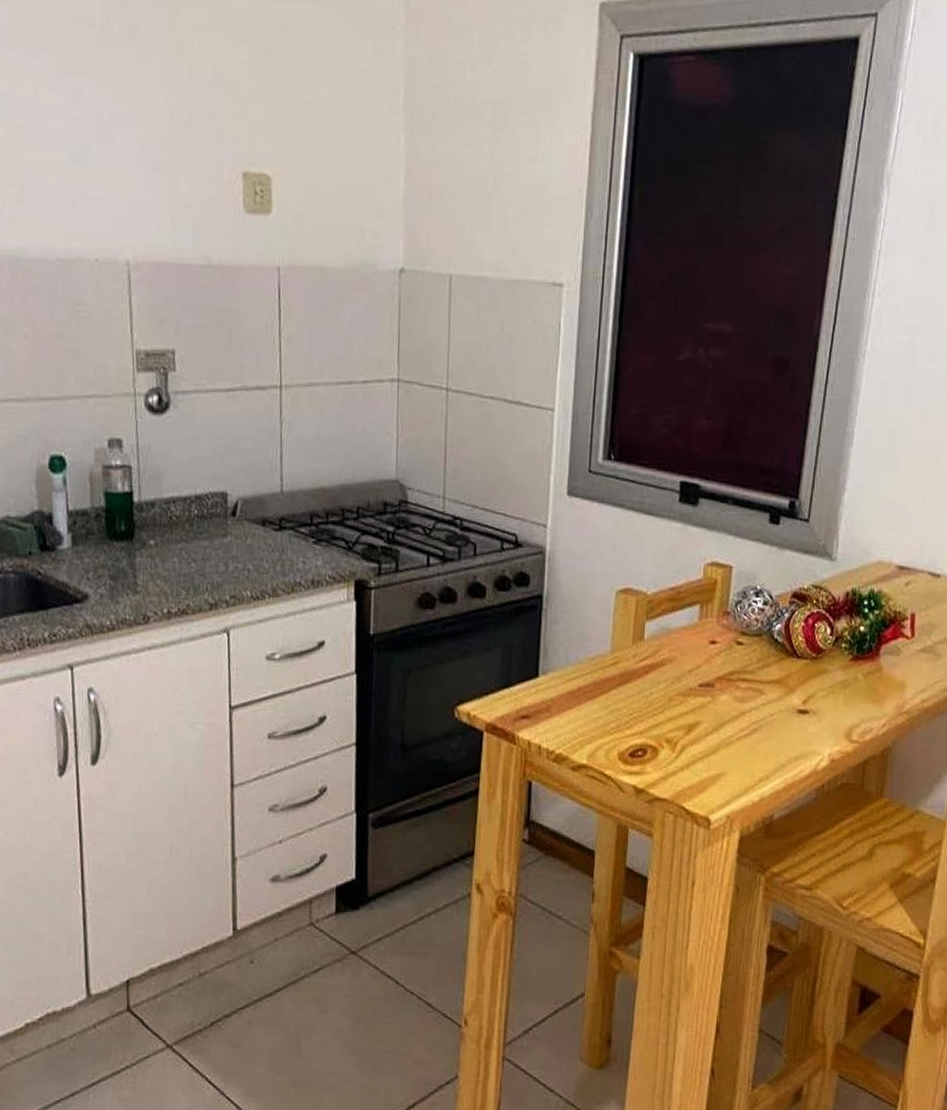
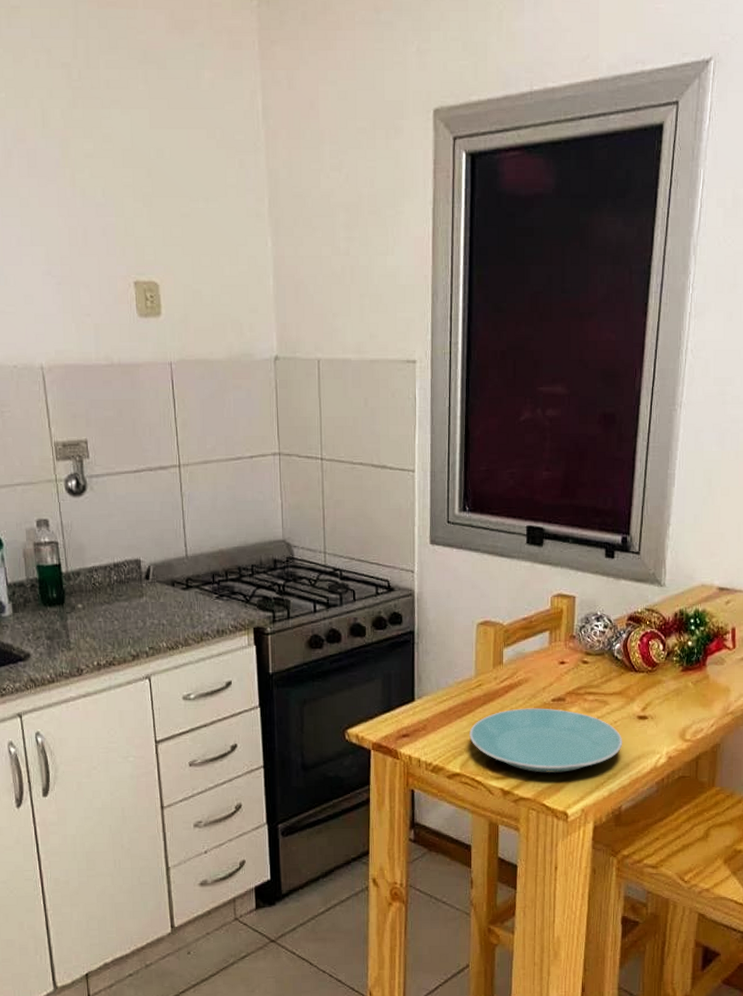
plate: none [600,692,779,771] -> present [469,708,623,773]

